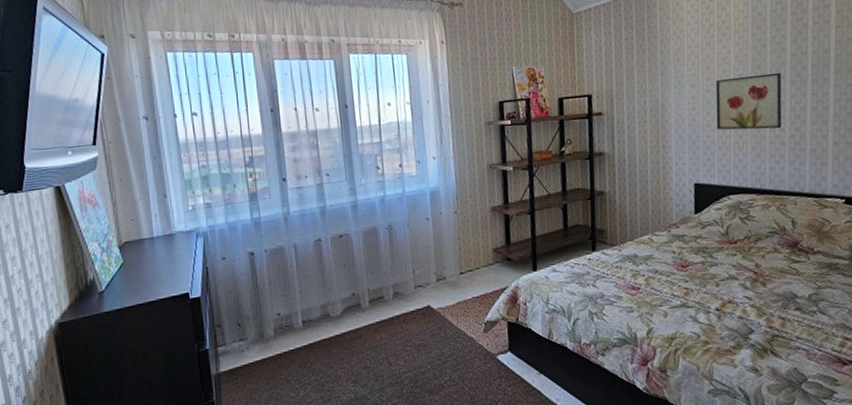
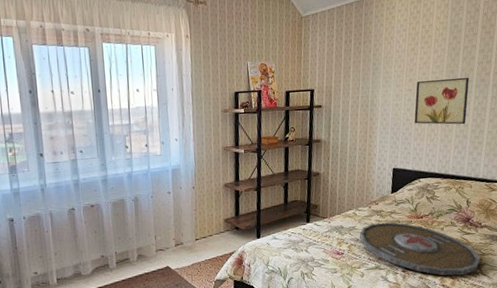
serving tray: none [658,249,817,316] -> present [359,222,481,276]

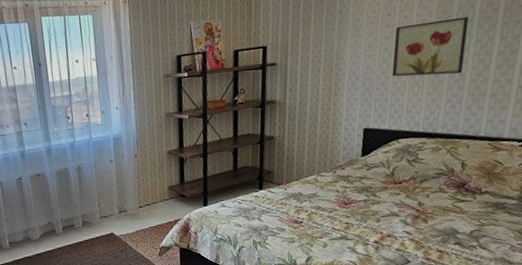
serving tray: present [359,222,481,276] -> none [321,188,479,249]

